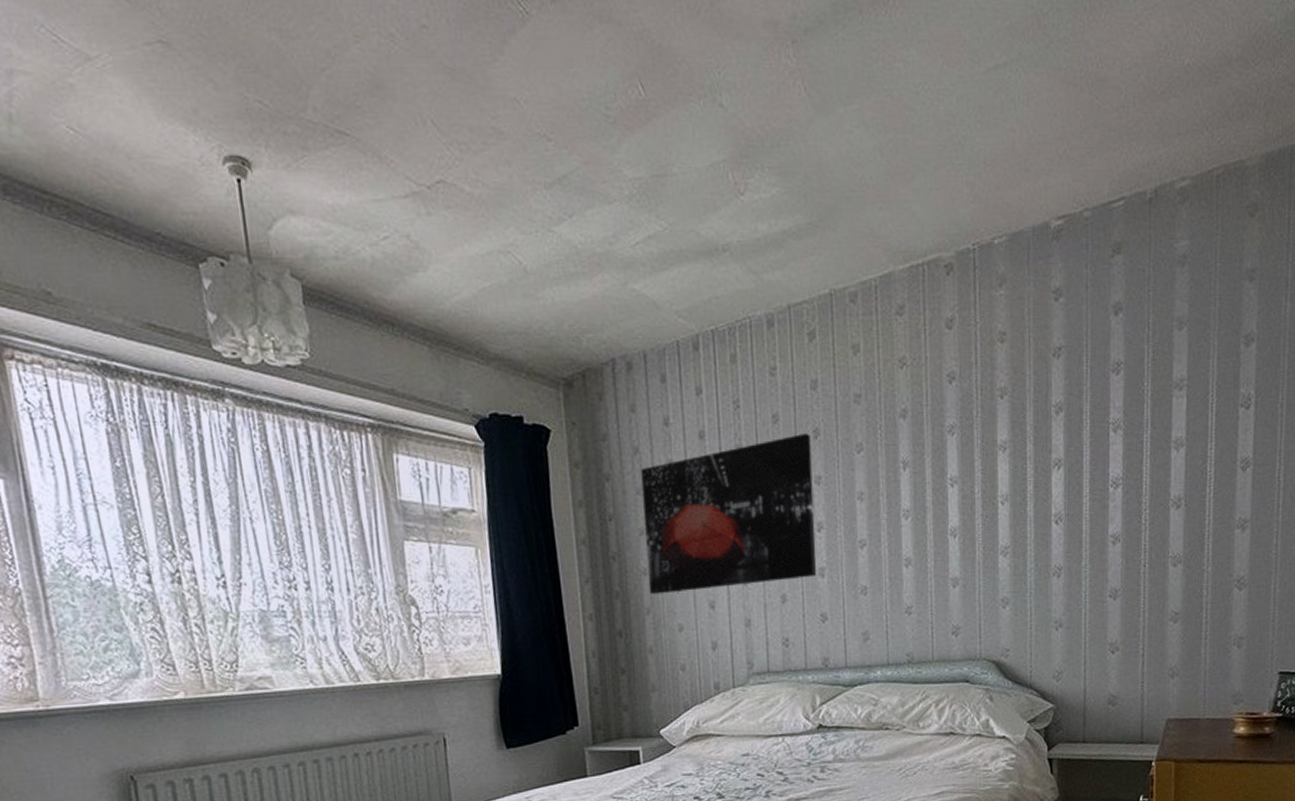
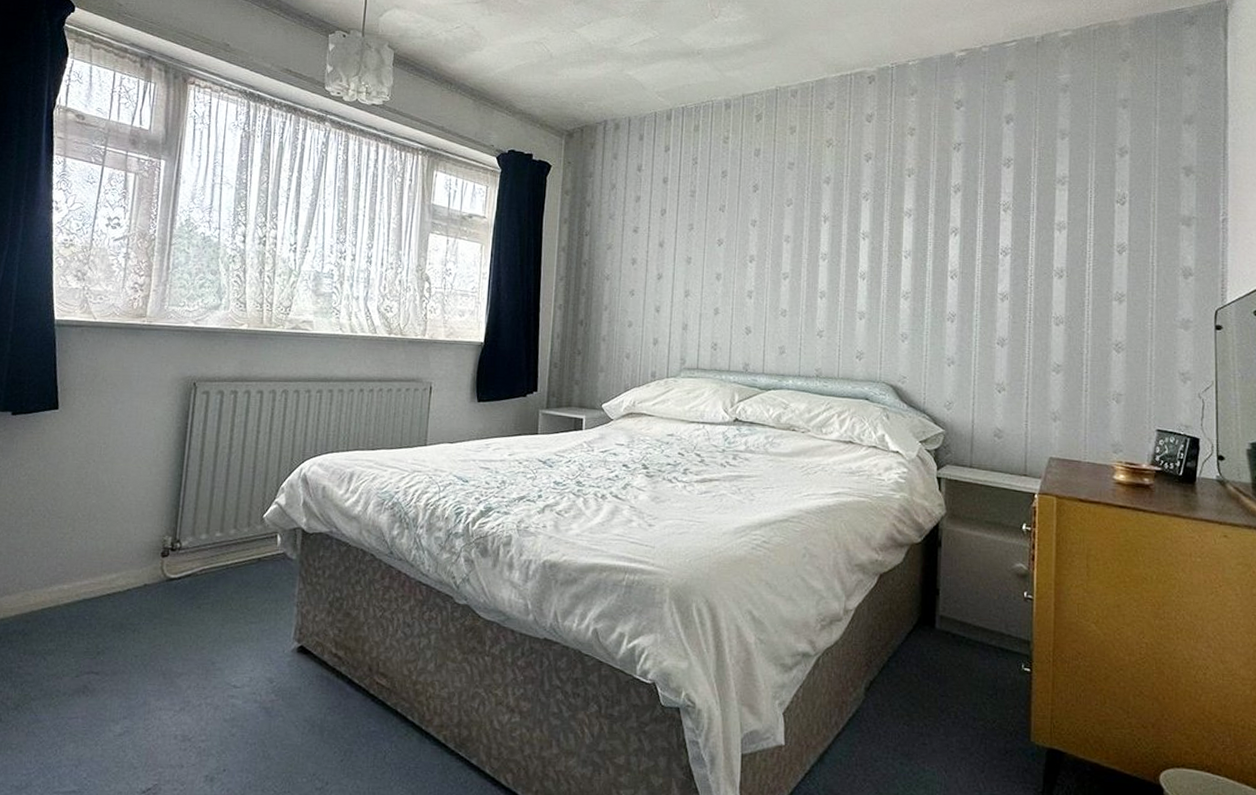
wall art: present [641,434,816,595] -> none [609,187,751,298]

